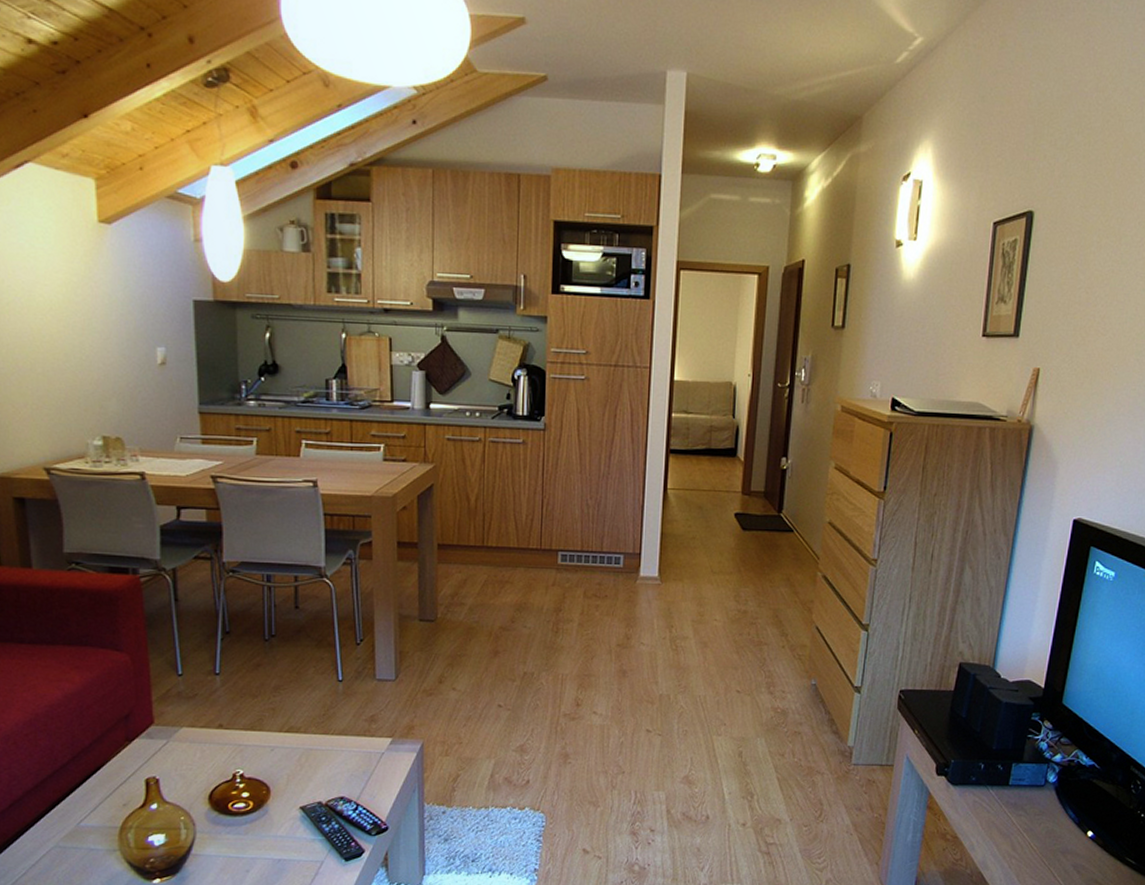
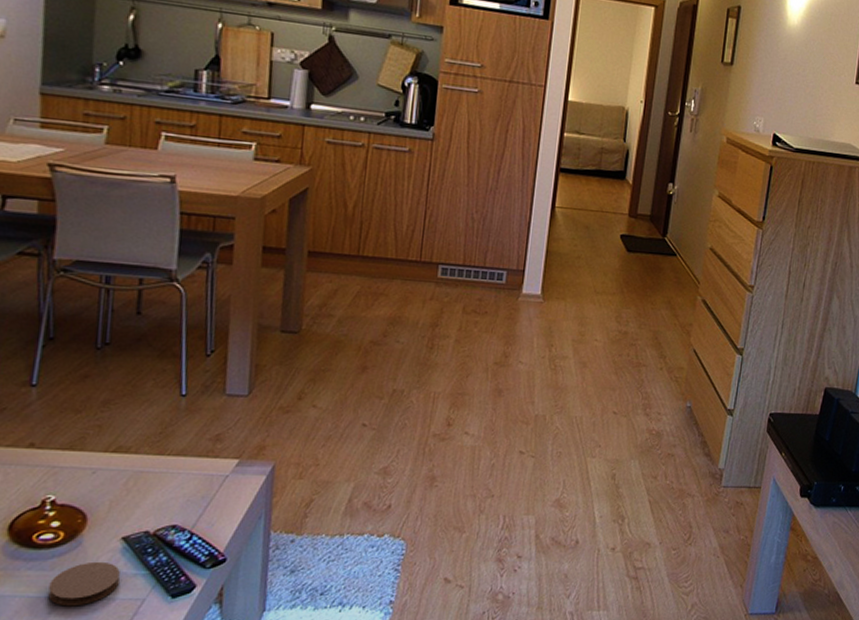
coaster: none [245,827,302,866] -> present [48,561,121,607]

